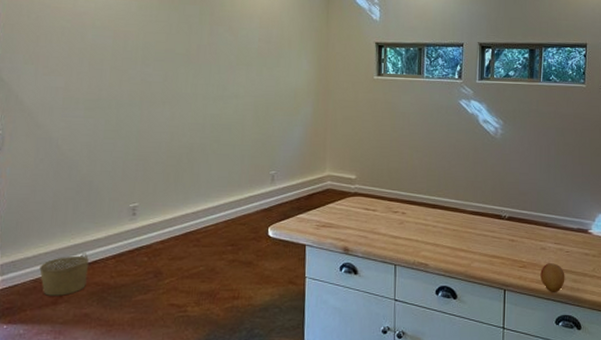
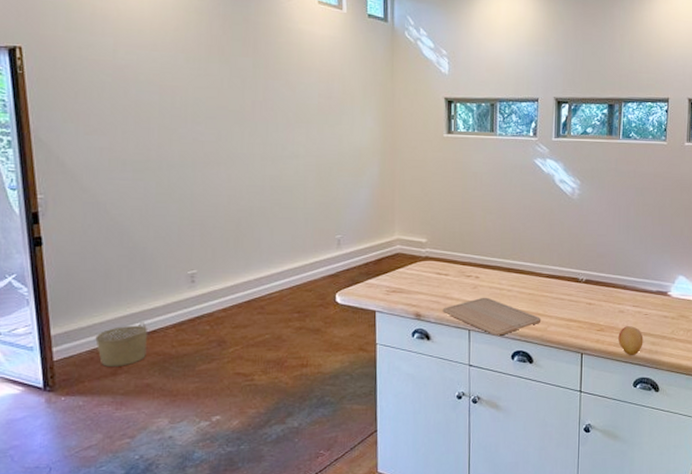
chopping board: none [369,232,465,271] -> present [442,297,542,336]

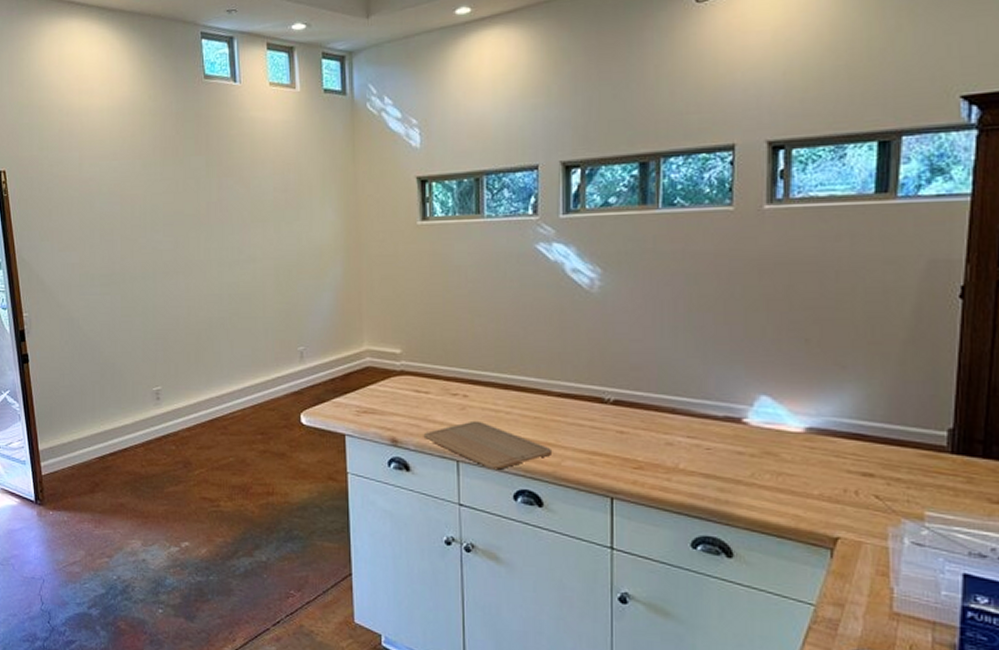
basket: present [95,322,147,367] -> none [75,440,119,484]
fruit: present [618,326,644,356] -> none [666,464,706,506]

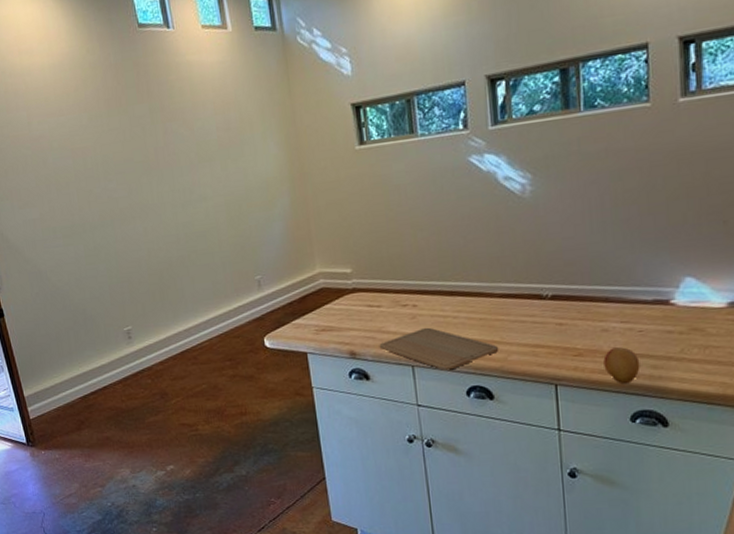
fruit: none [666,464,706,506] -> present [603,347,640,384]

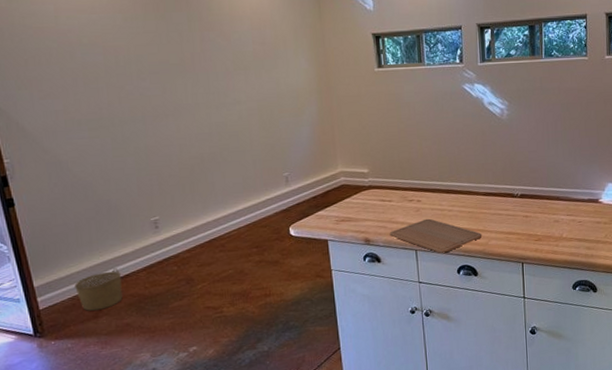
basket: none [58,380,102,423] -> present [74,268,123,311]
fruit: present [603,347,640,384] -> none [555,234,579,262]

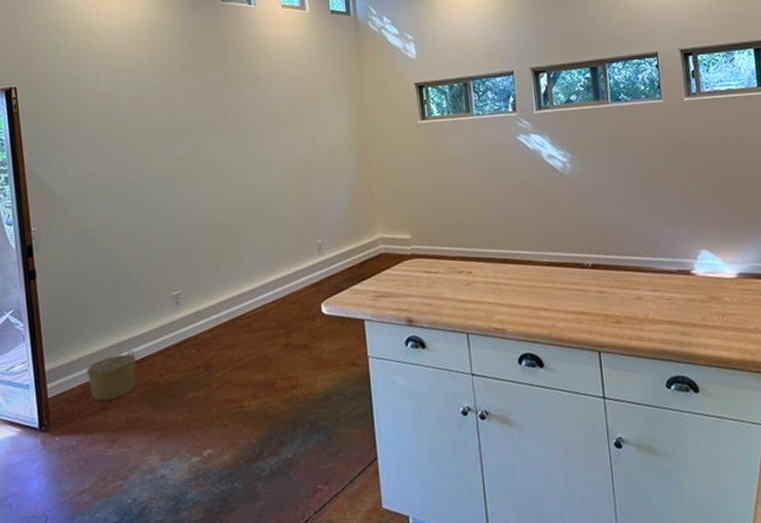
chopping board: present [389,218,482,253] -> none [435,294,548,338]

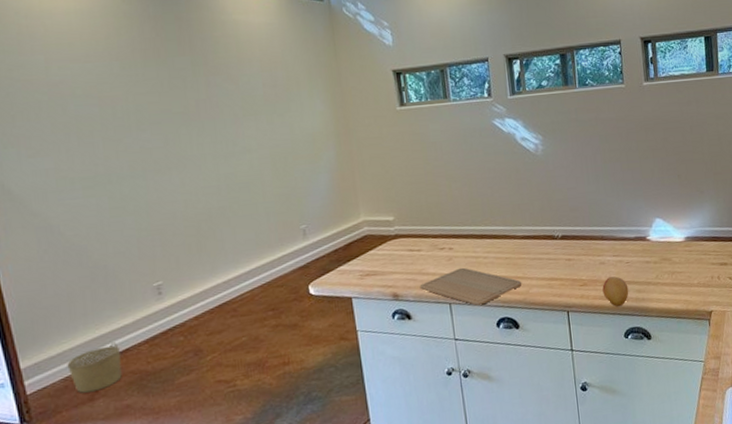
chopping board: none [435,294,548,338] -> present [419,267,522,306]
fruit: none [639,314,671,351] -> present [602,276,629,307]

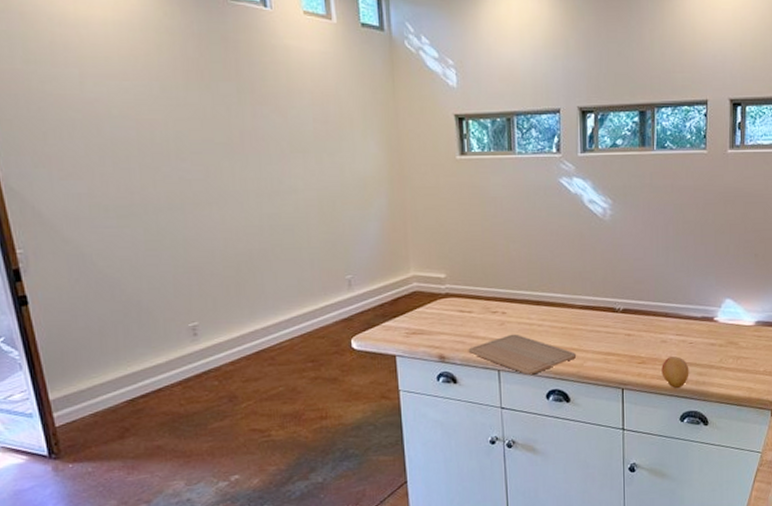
basket: present [67,342,122,393] -> none [97,381,154,430]

